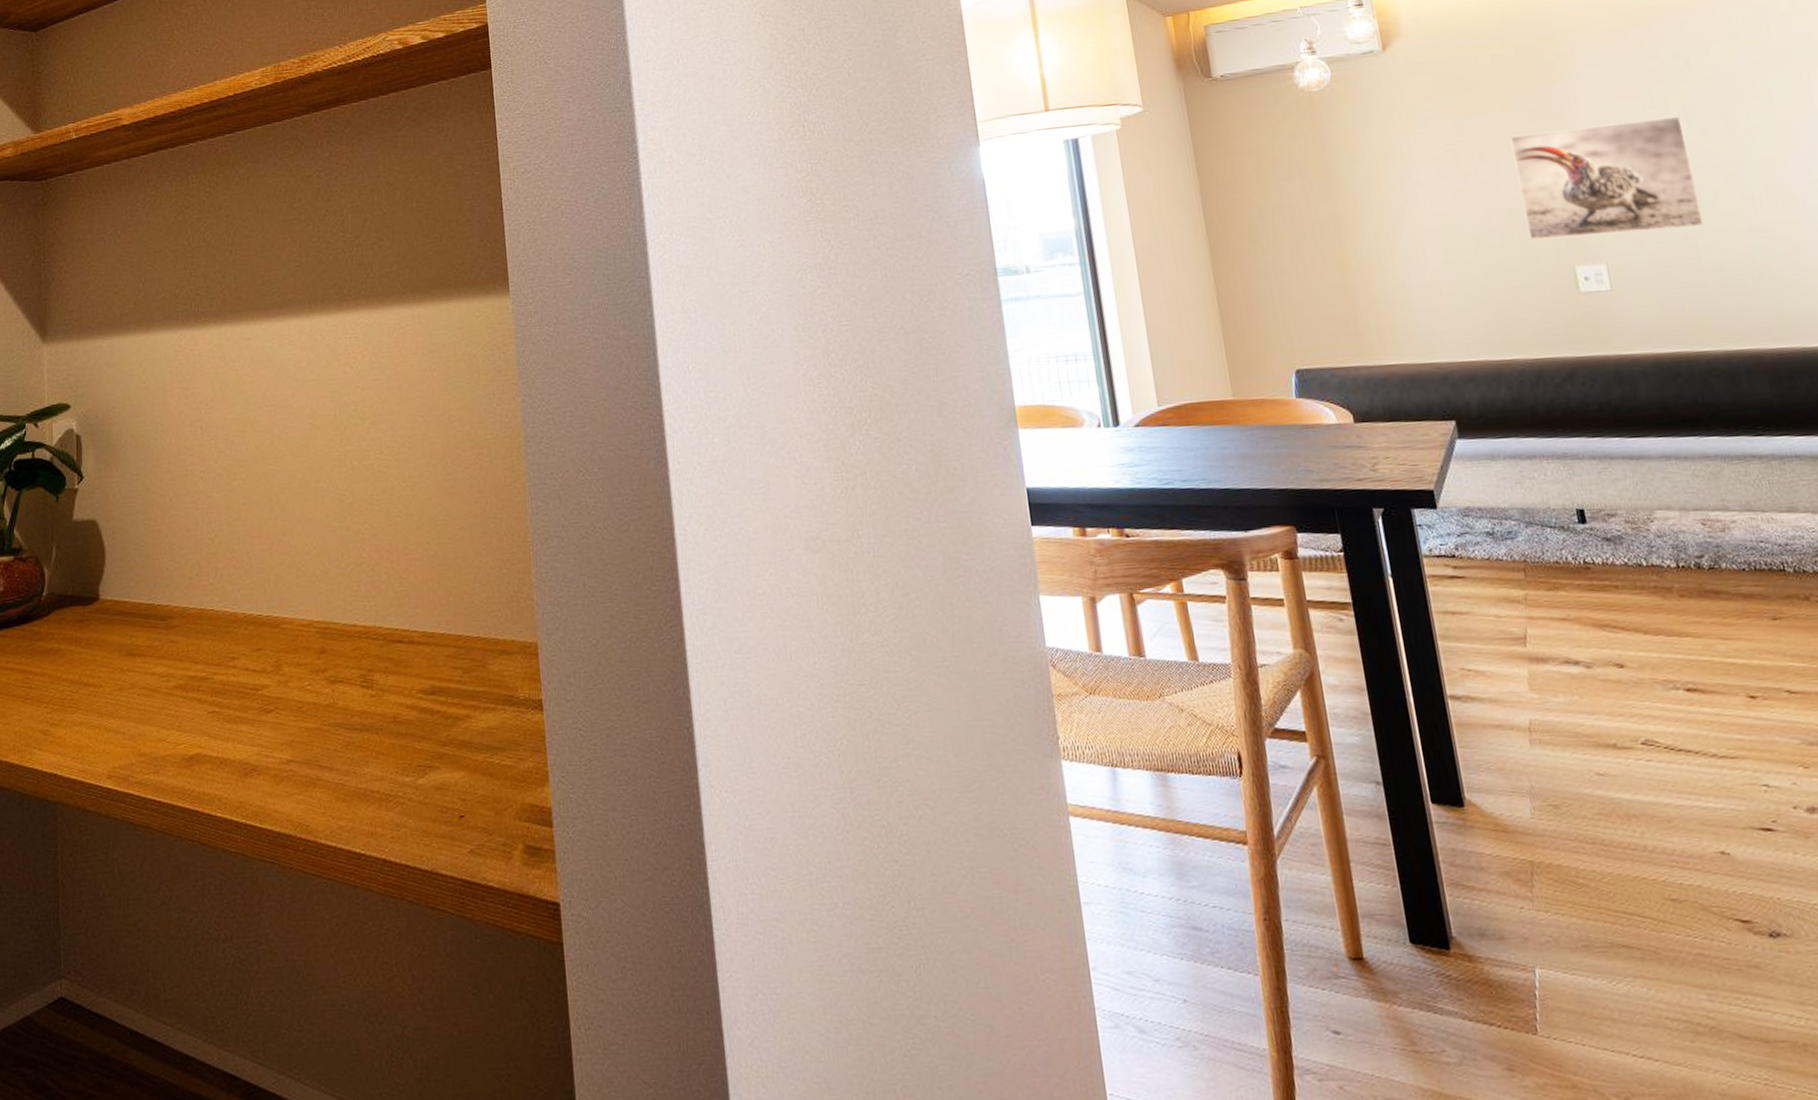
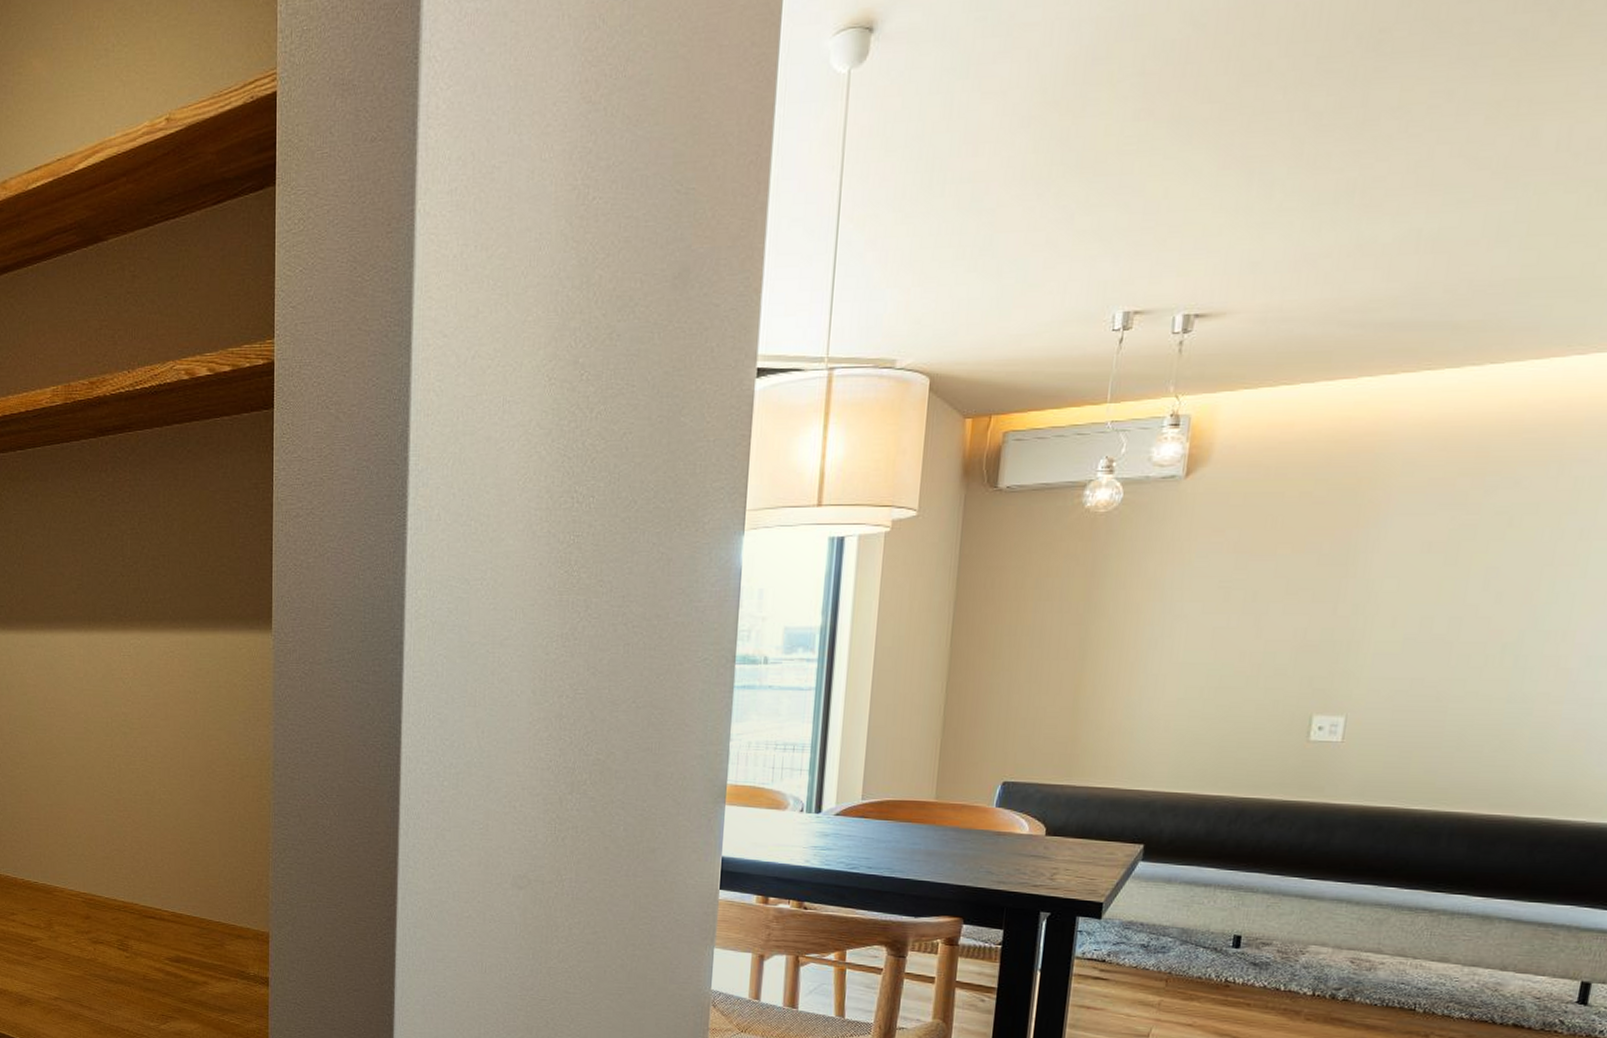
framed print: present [1509,115,1704,240] -> none [1275,576,1481,691]

